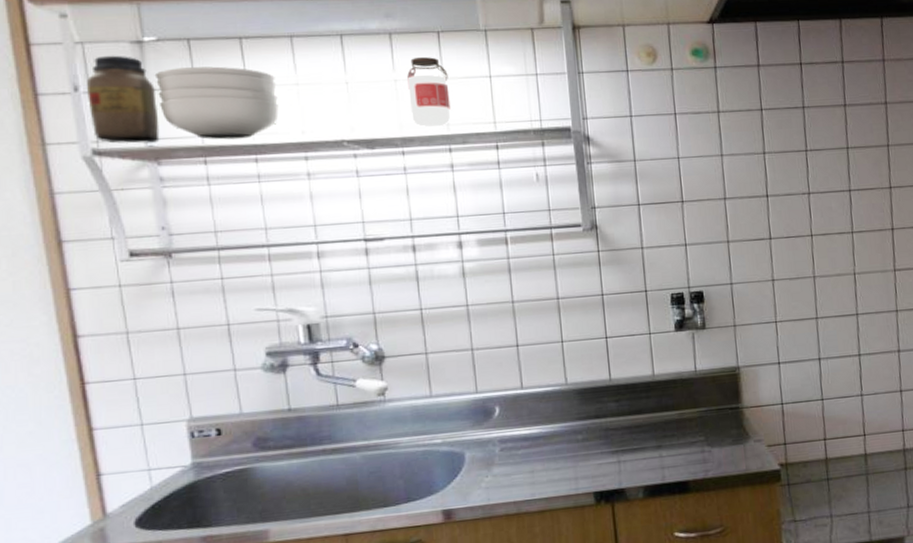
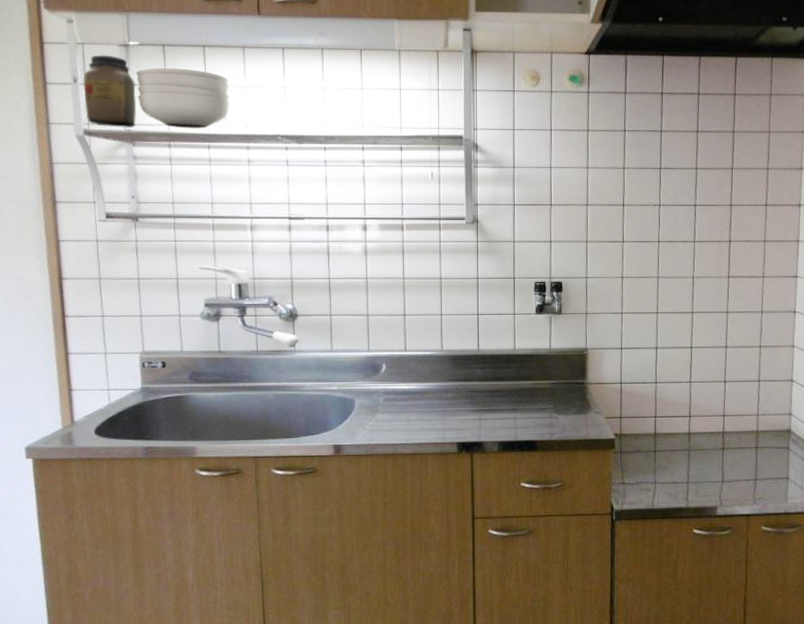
jar: present [407,57,451,127] -> none [333,70,366,128]

